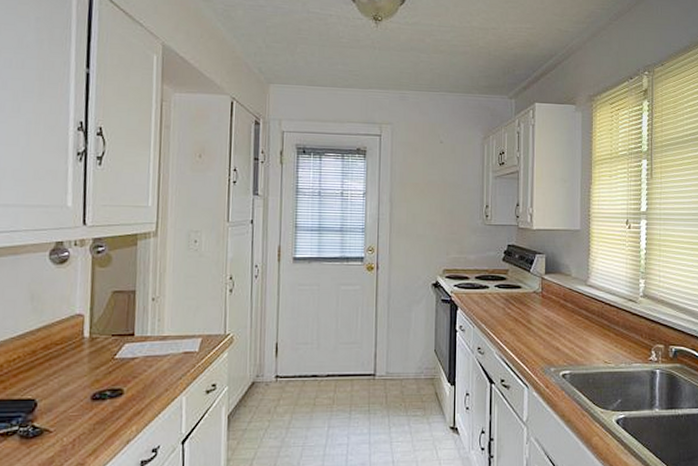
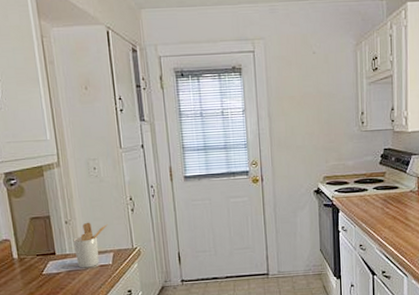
utensil holder: none [157,300,200,354] -> present [73,222,108,268]

